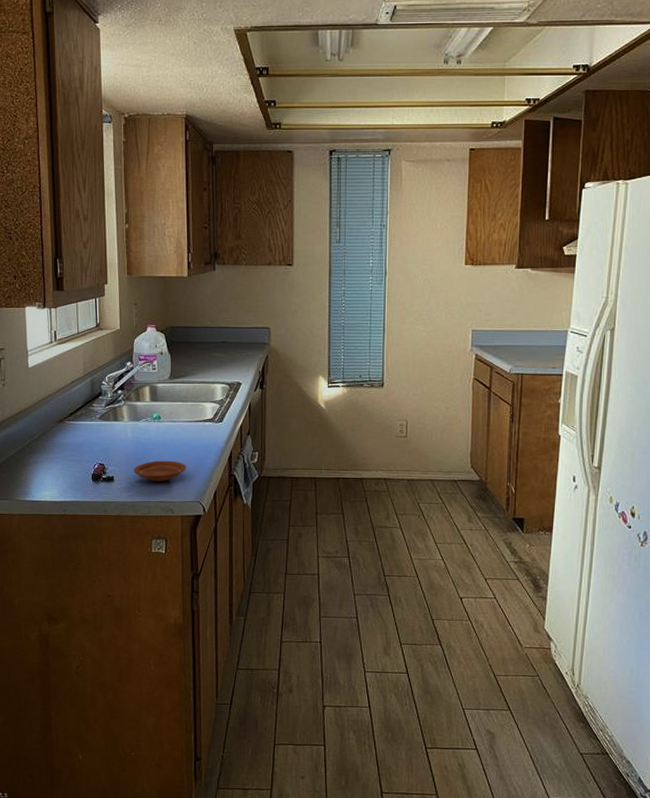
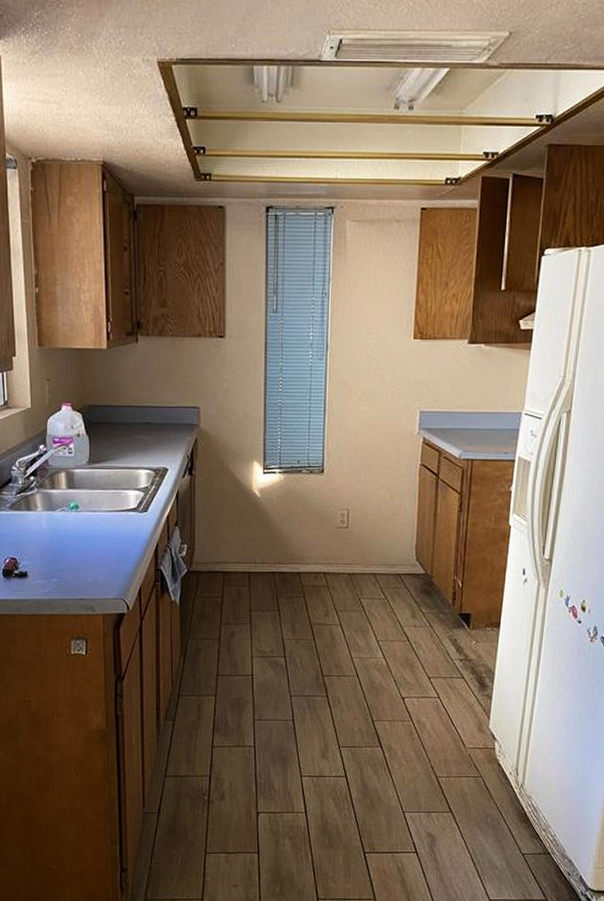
plate: present [133,460,186,481] -> none [49,554,108,577]

